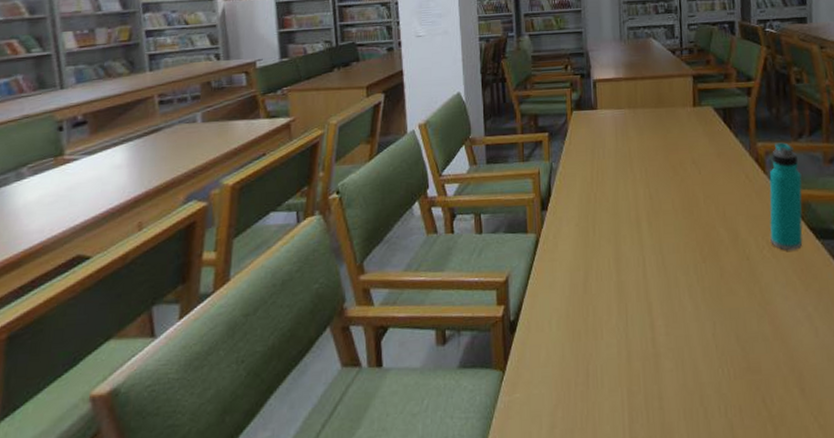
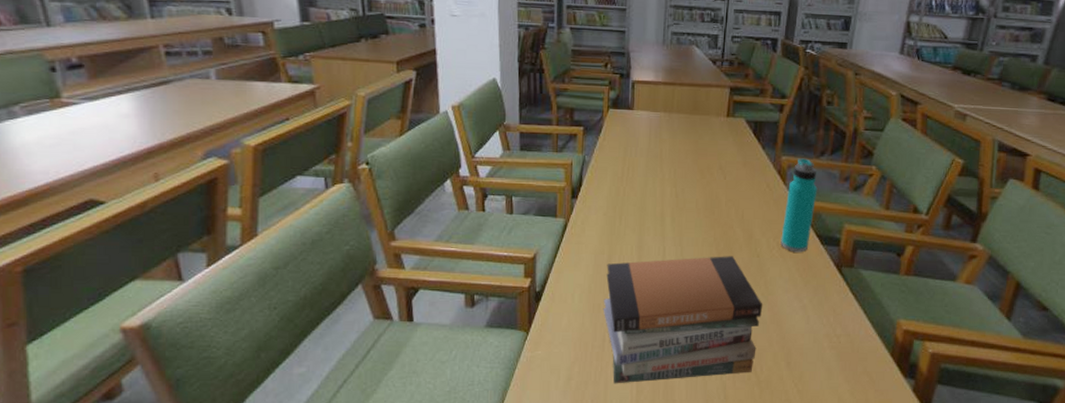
book stack: none [583,261,762,431] -> present [603,256,763,384]

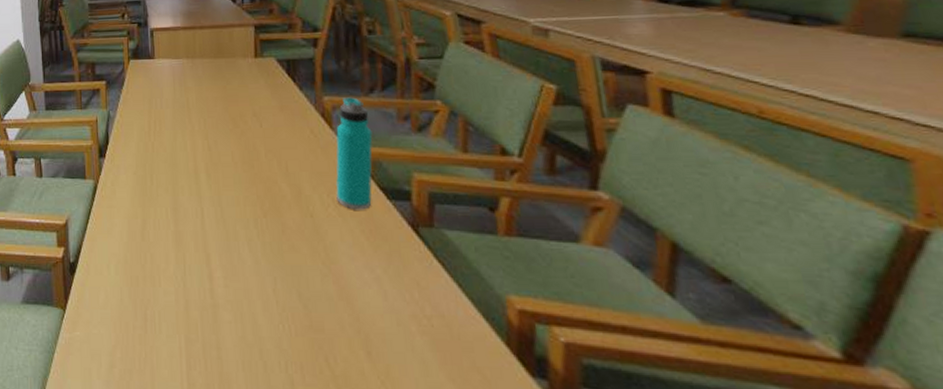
book stack: present [603,256,763,384] -> none [141,217,326,374]

